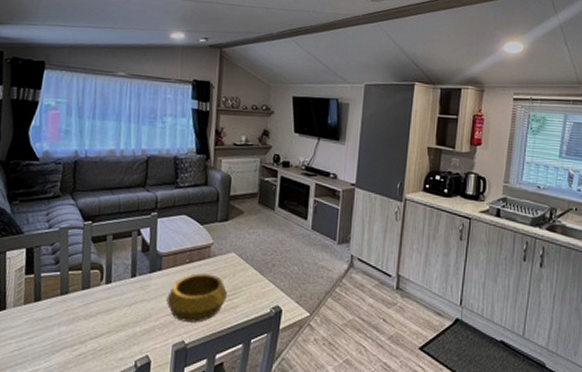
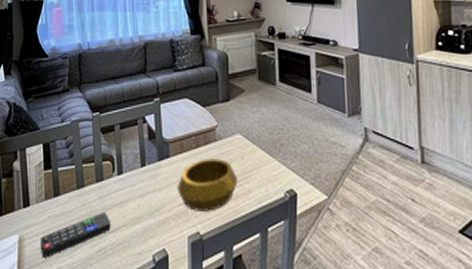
remote control: none [14,318,94,361] -> present [40,211,111,258]

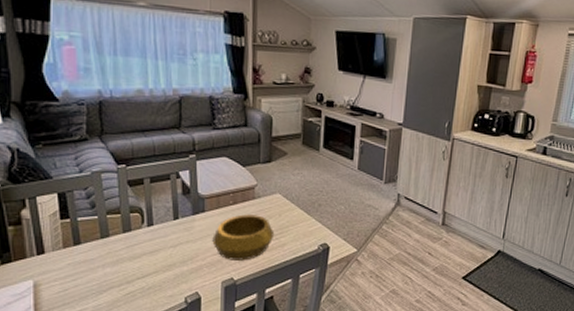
remote control: present [40,211,111,258] -> none [60,259,140,301]

